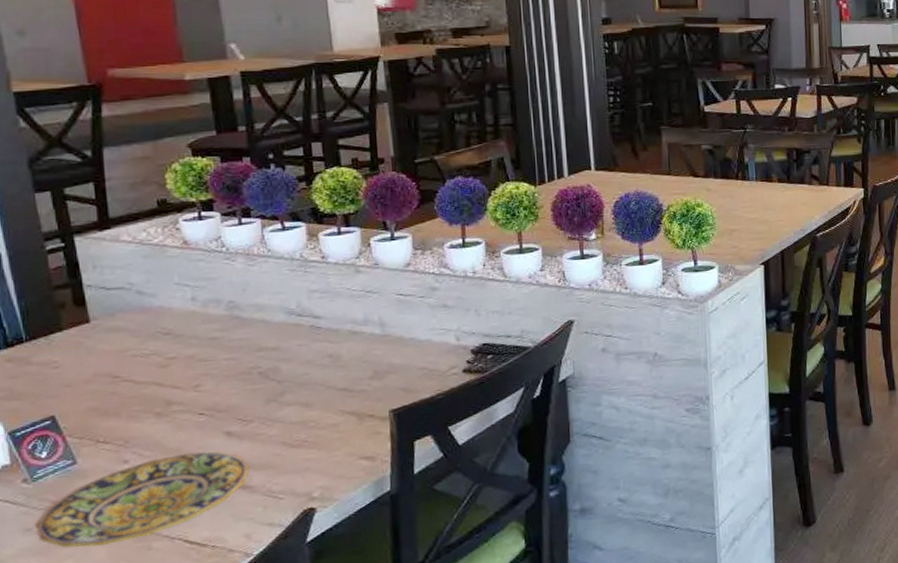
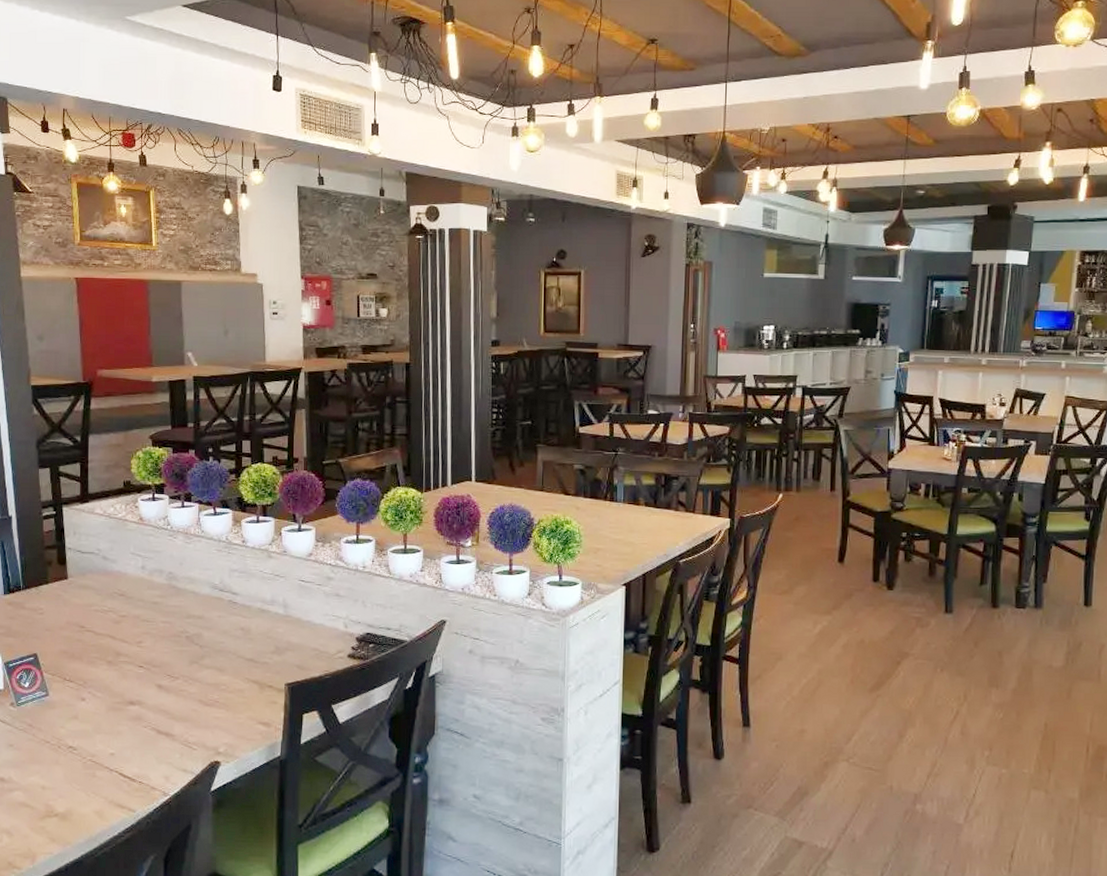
plate: present [35,451,249,548] -> none [16,698,173,767]

